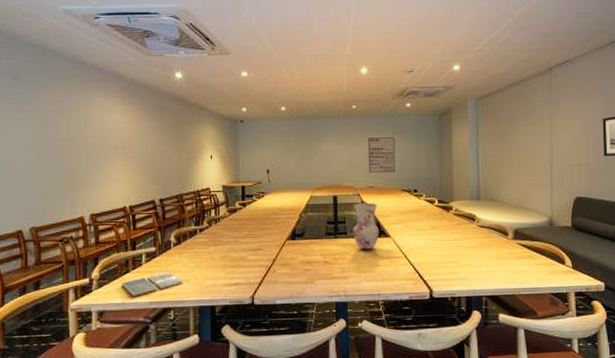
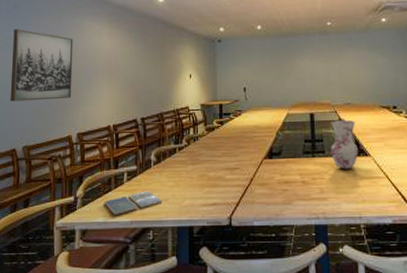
wall art: none [12,102,83,181] -> present [10,29,73,102]
wall art: present [367,137,396,173] -> none [343,53,374,89]

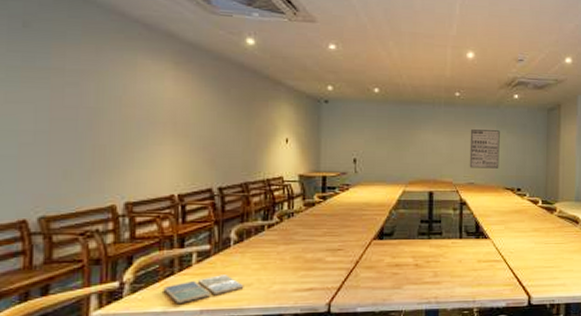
wall art: present [10,29,73,102] -> none [16,56,119,158]
vase: present [331,120,359,170] -> none [449,200,478,252]
wall art: none [343,53,374,89] -> present [469,129,500,169]

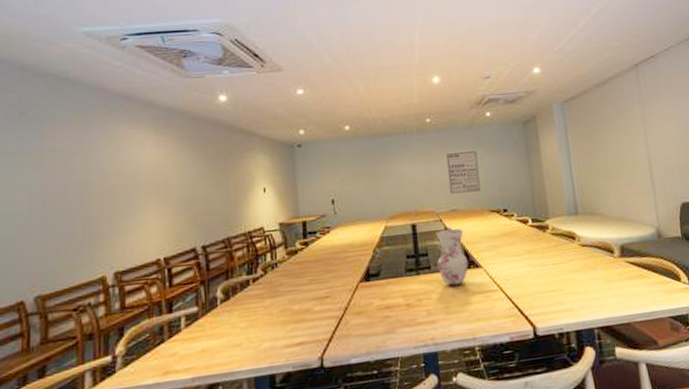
drink coaster: present [163,275,244,305] -> none [154,336,234,374]
vase: none [449,200,478,252] -> present [435,228,469,286]

